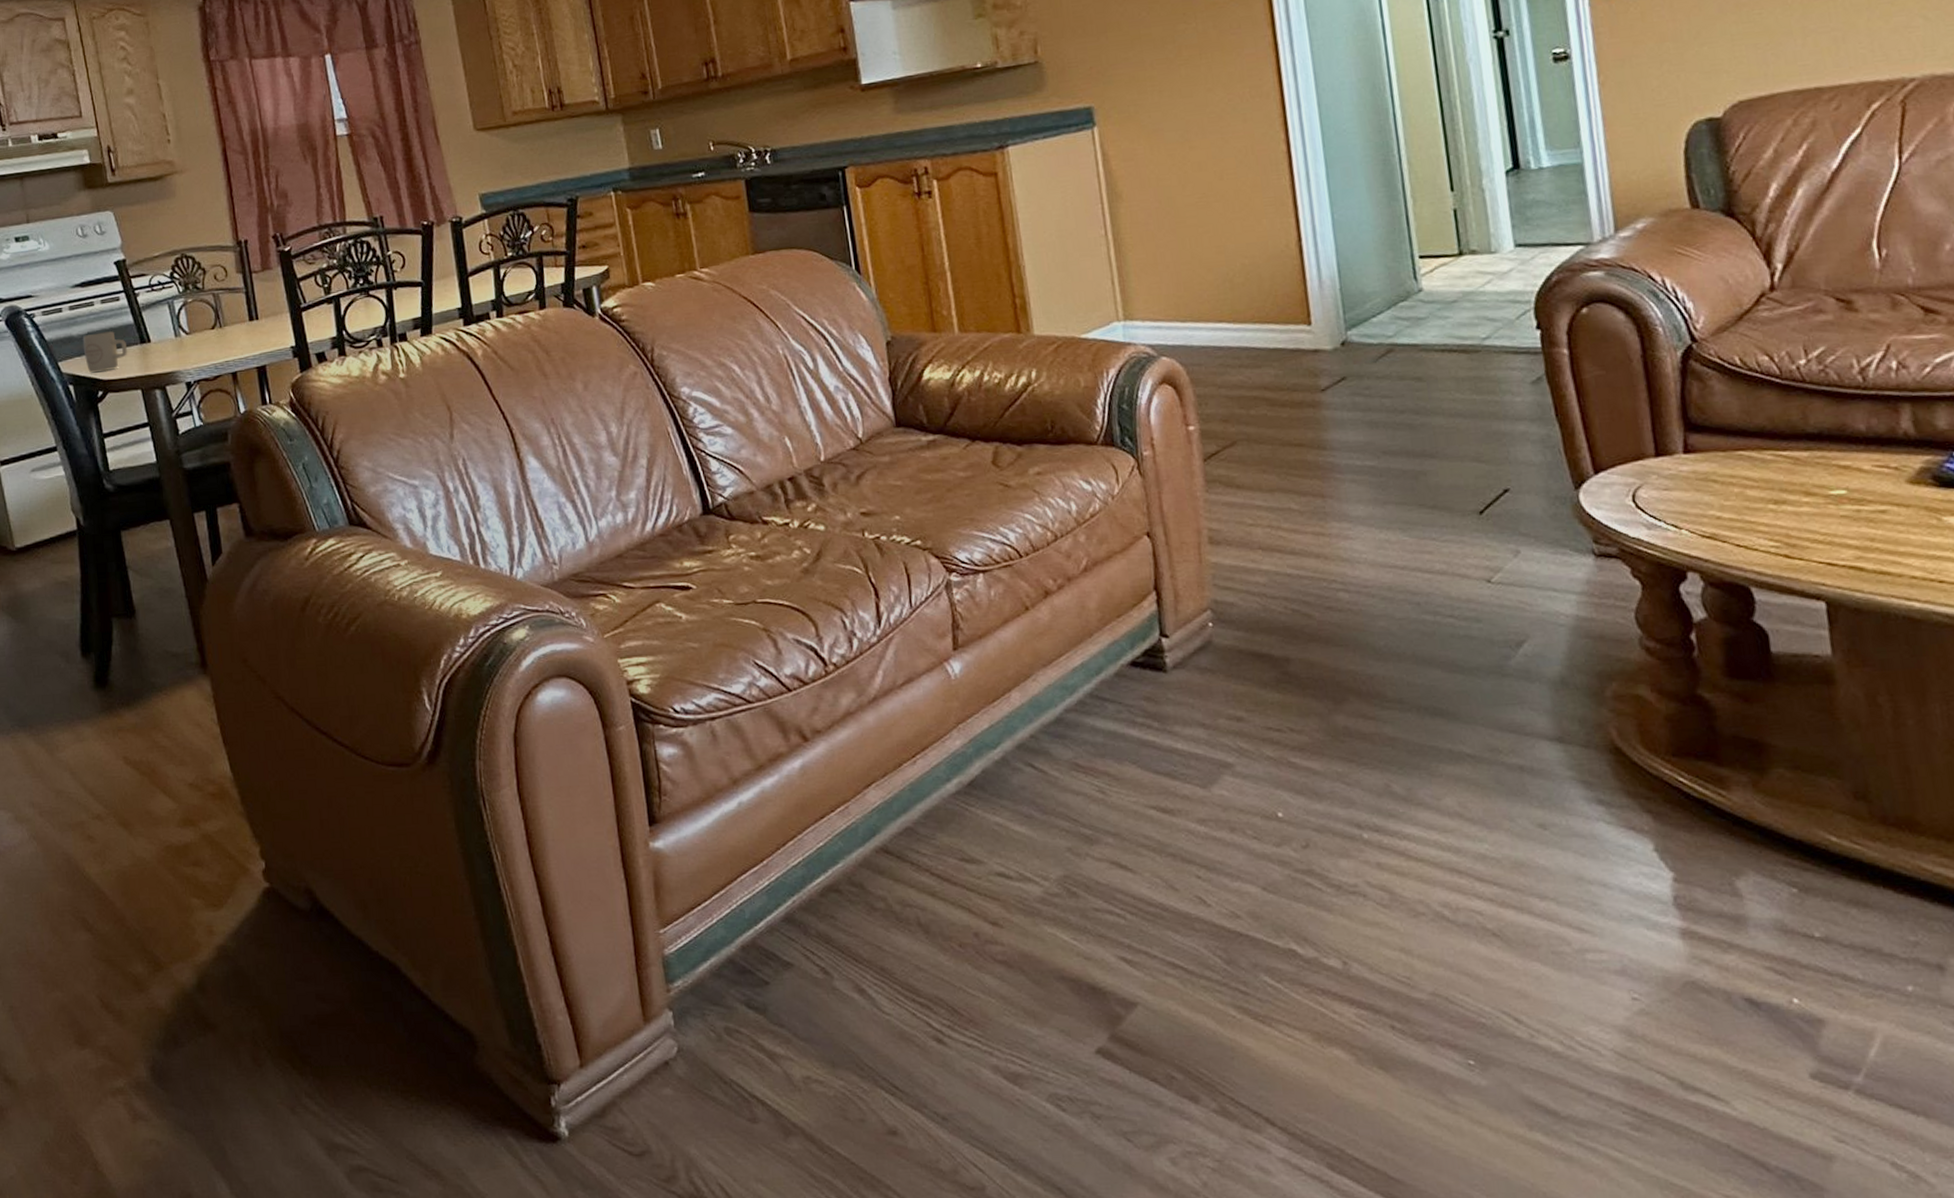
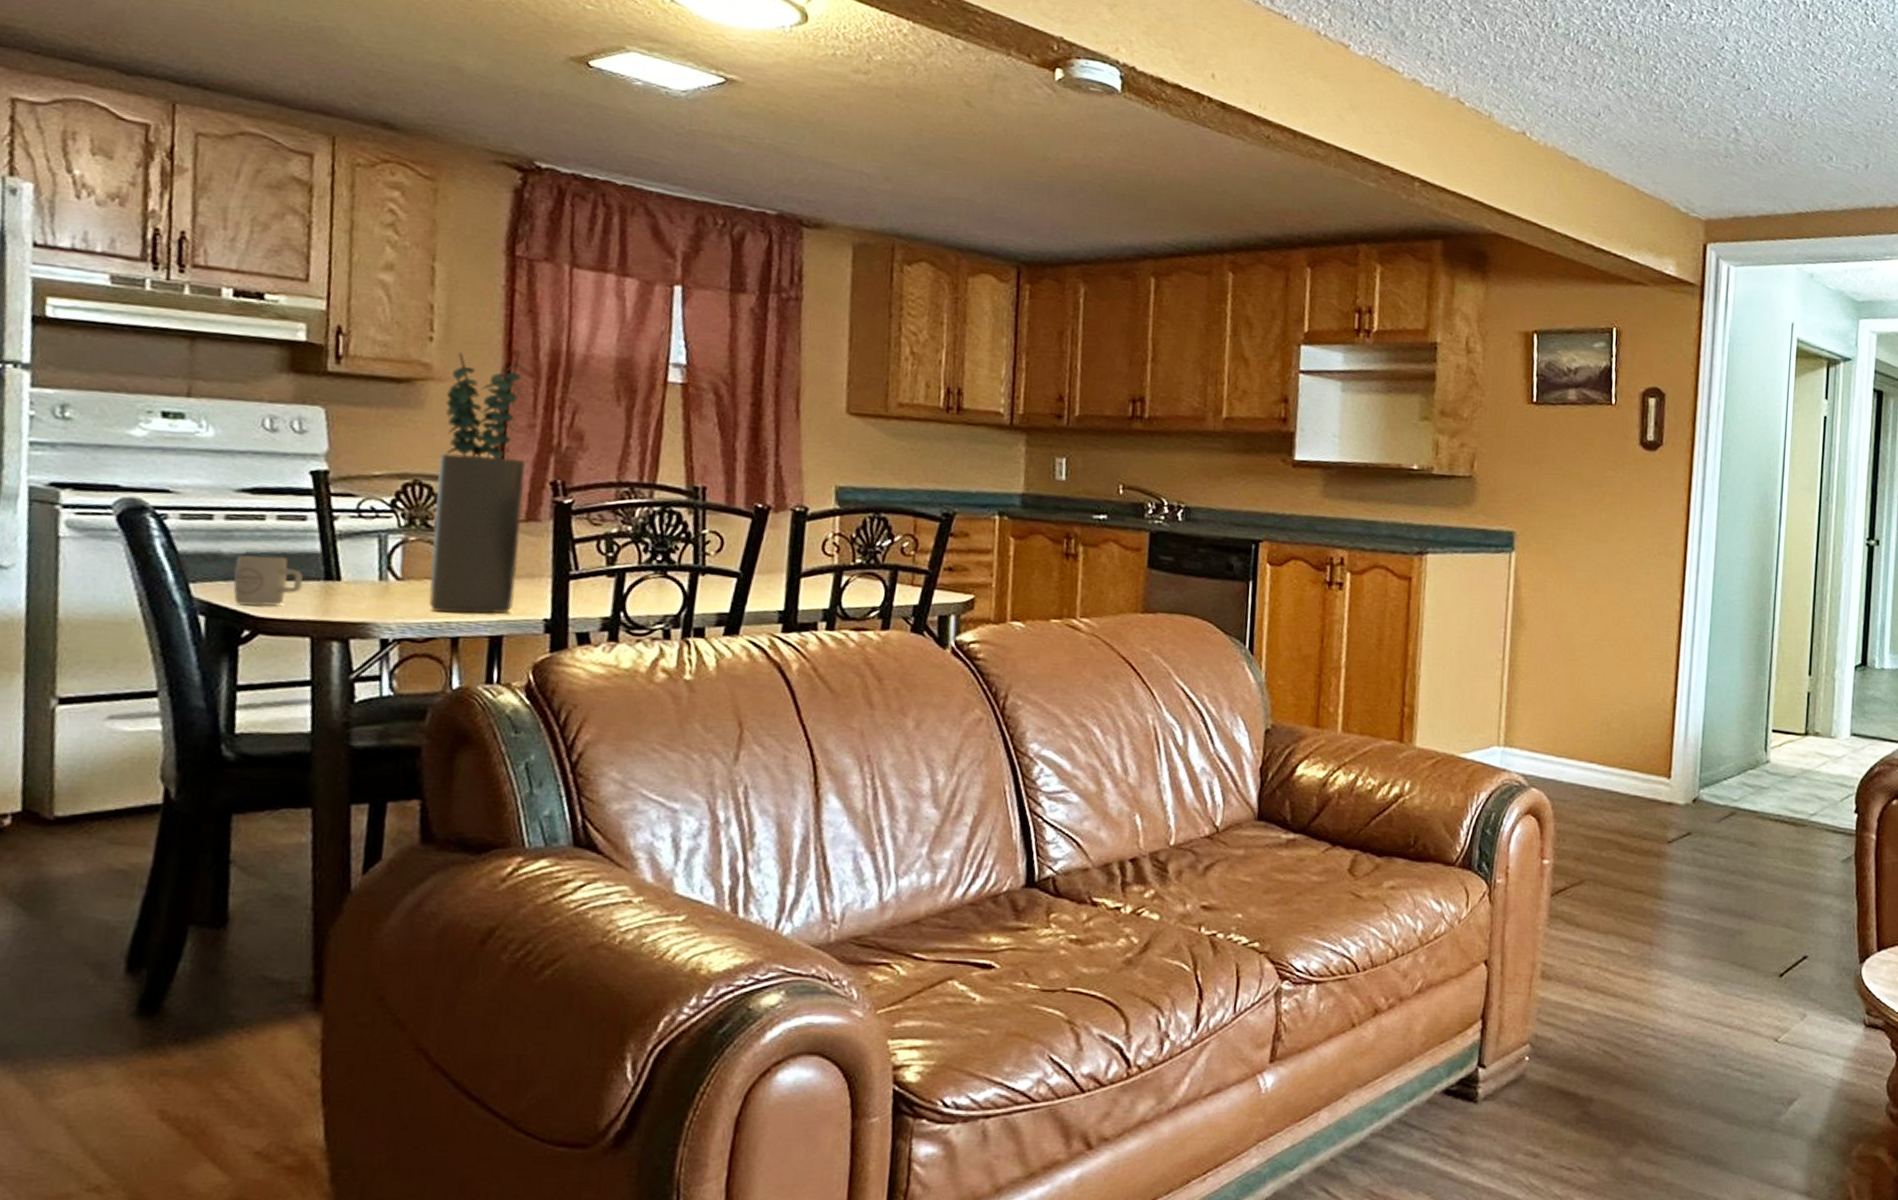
vase: none [188,135,267,355] -> present [428,350,527,614]

